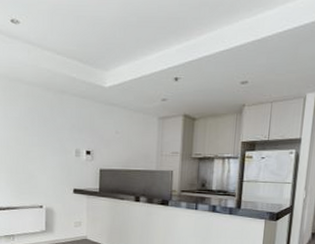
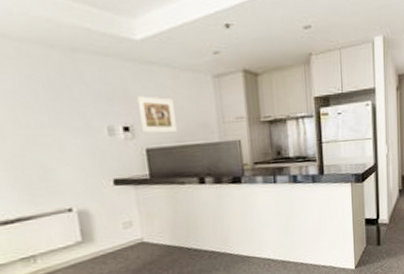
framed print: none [98,129,125,159] -> present [136,96,177,134]

